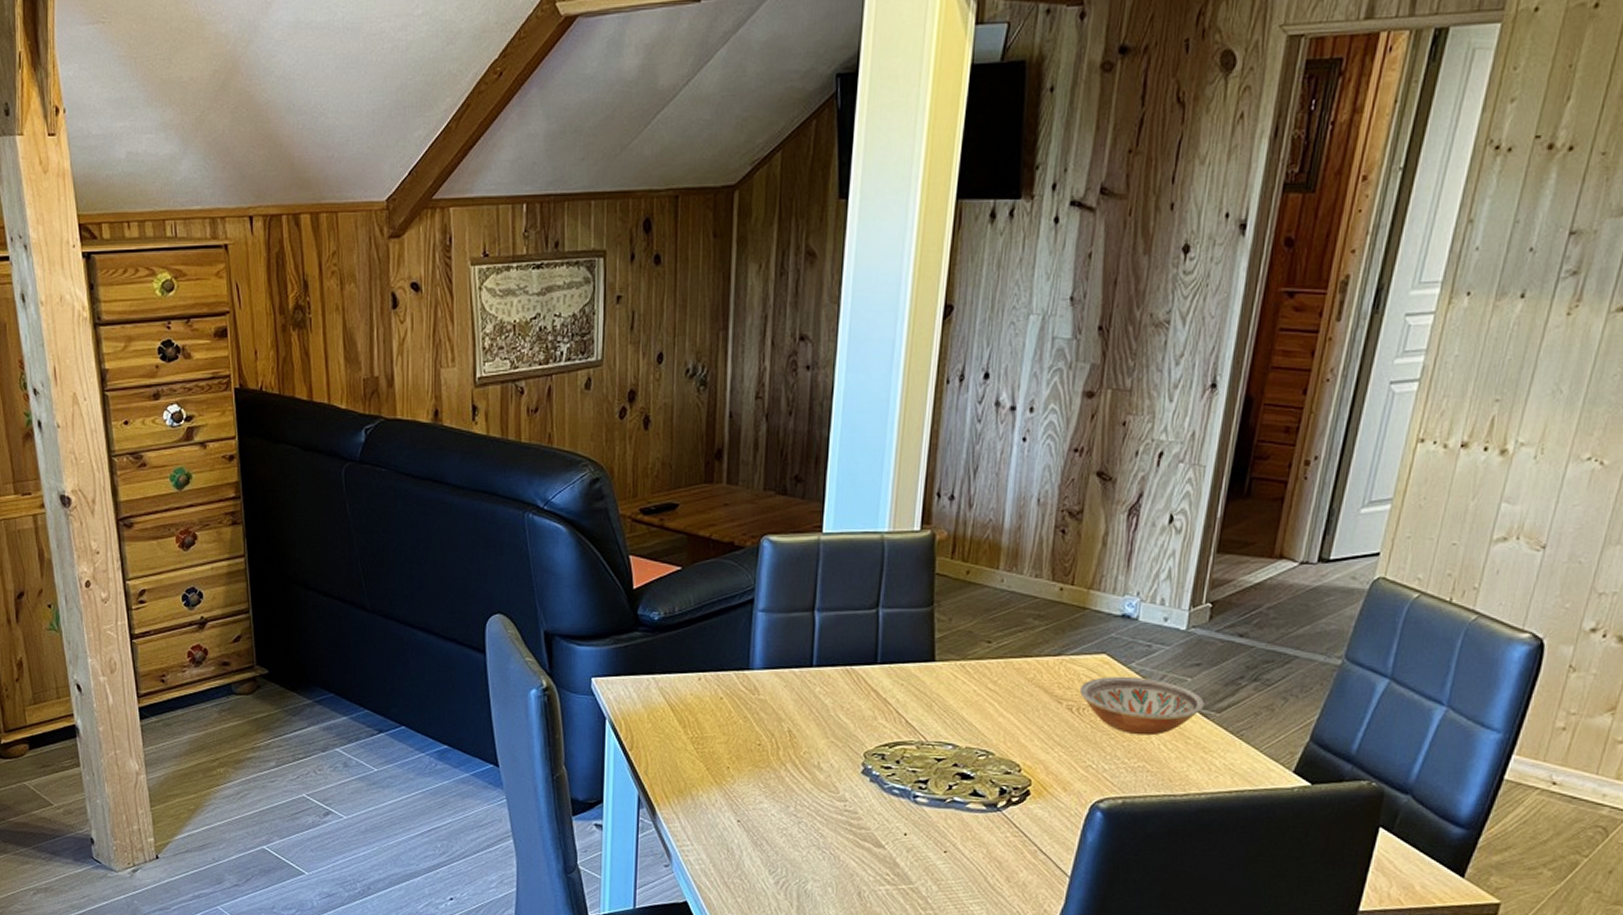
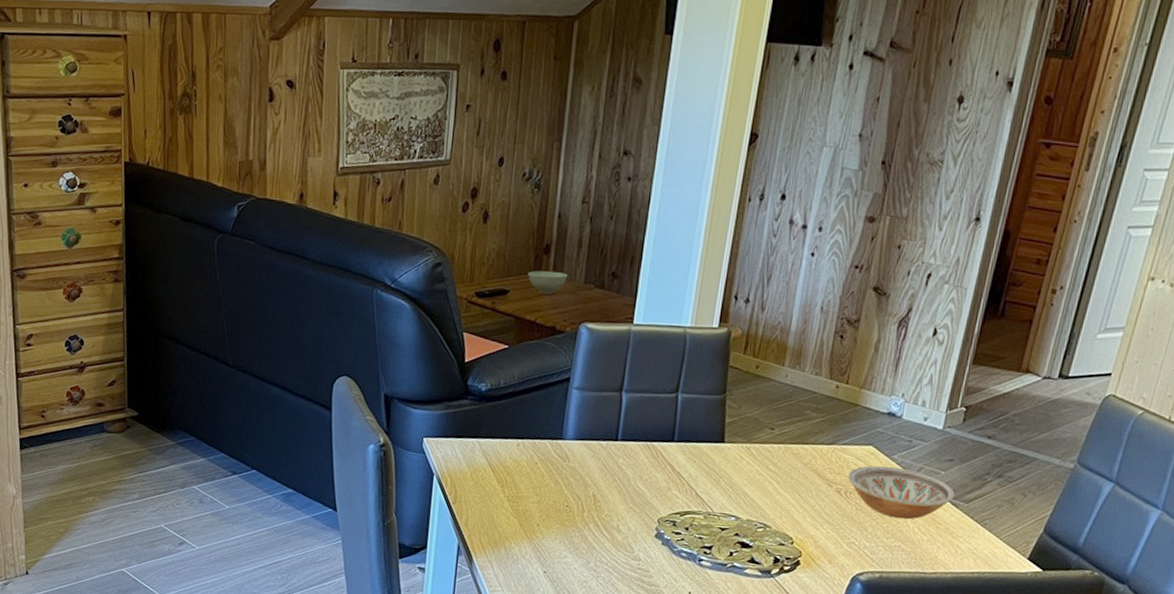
bowl: none [699,480,745,507] -> present [528,271,568,296]

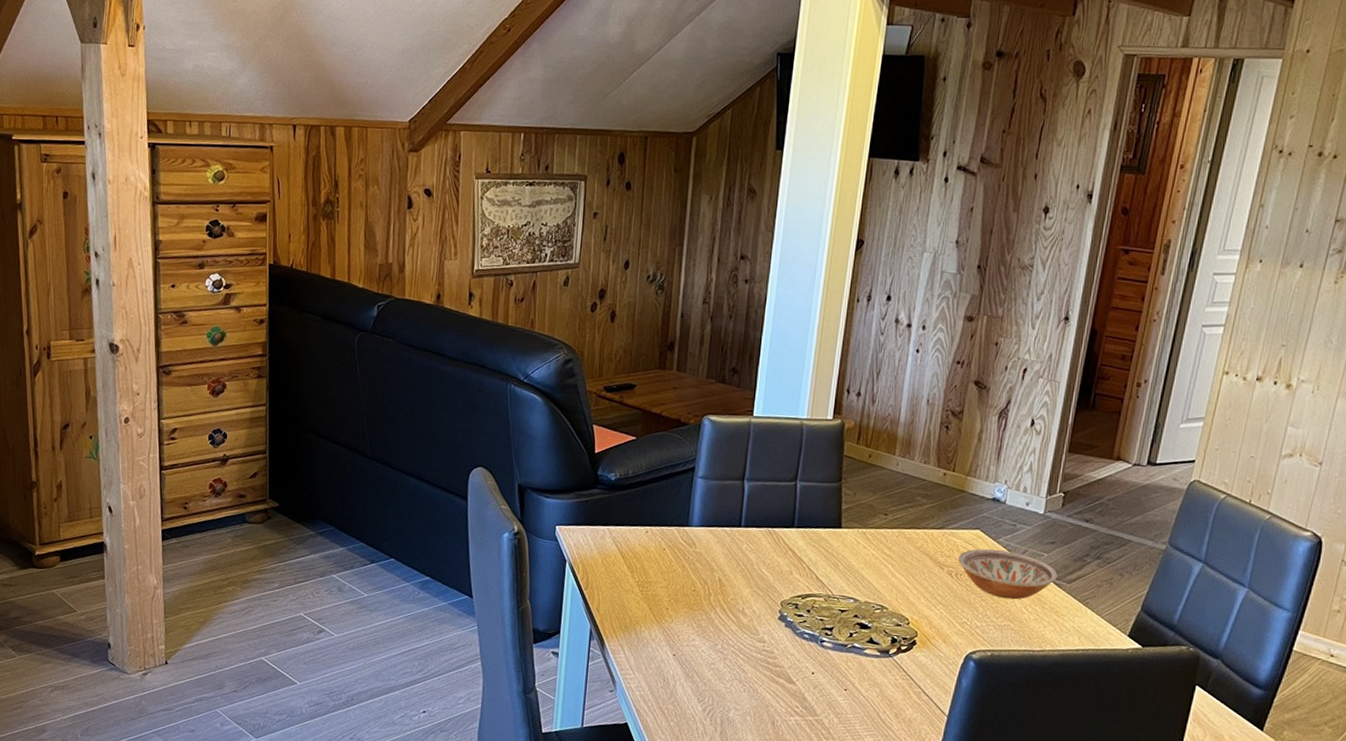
bowl: present [528,271,568,296] -> none [653,366,691,390]

